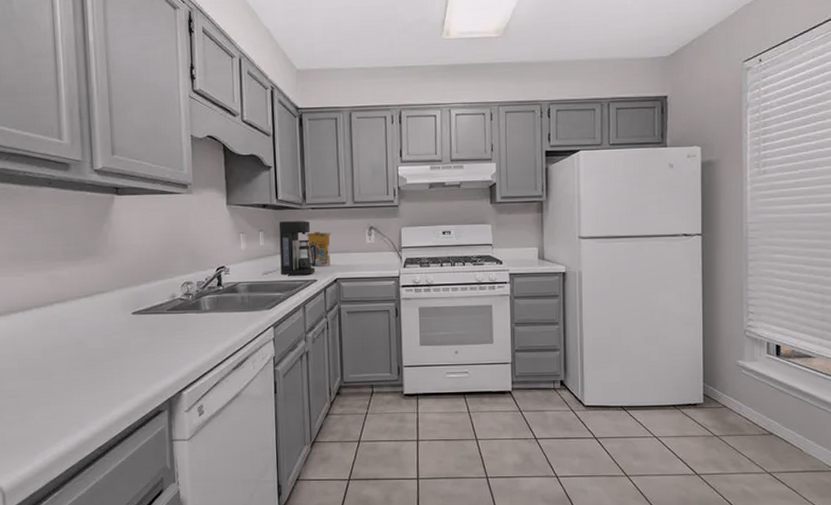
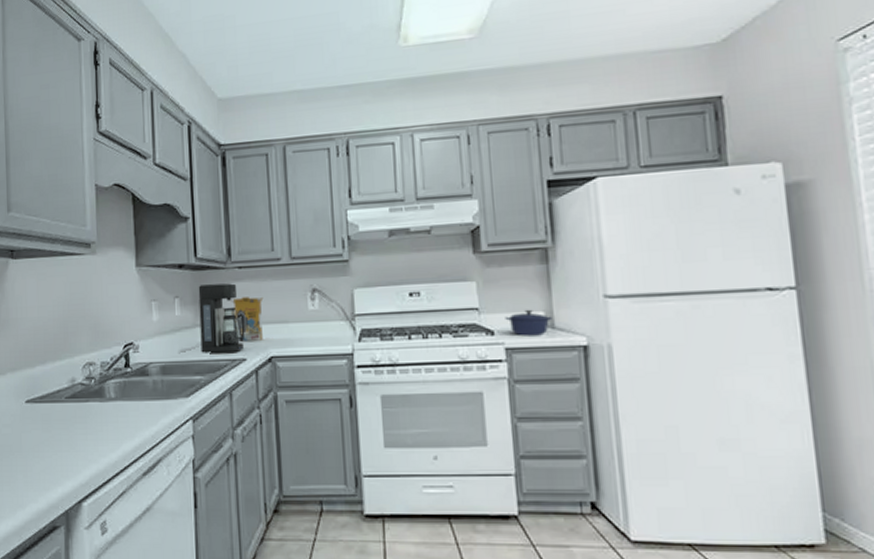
cooking pot: none [510,245,543,265] -> present [505,309,553,336]

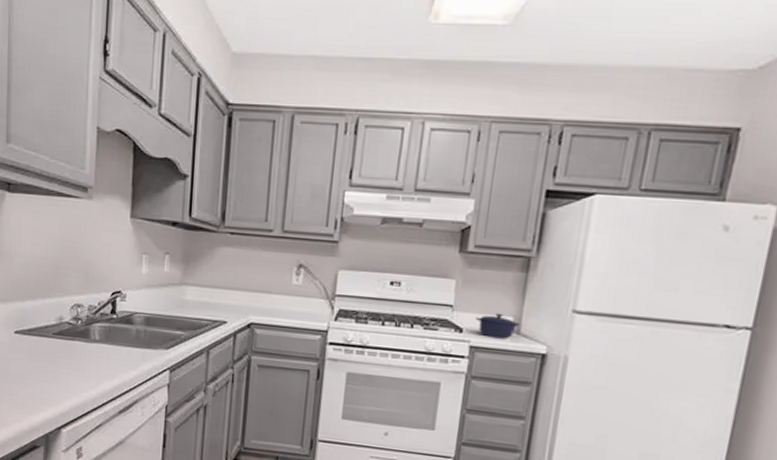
coffee maker: present [198,283,246,354] -> none [185,245,230,315]
cereal box: present [231,297,264,342] -> none [219,262,251,307]

